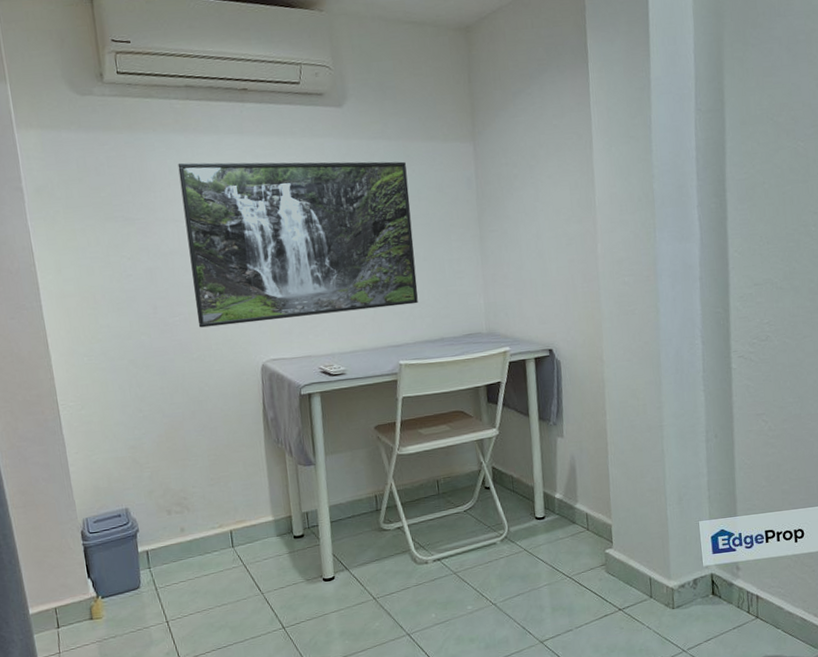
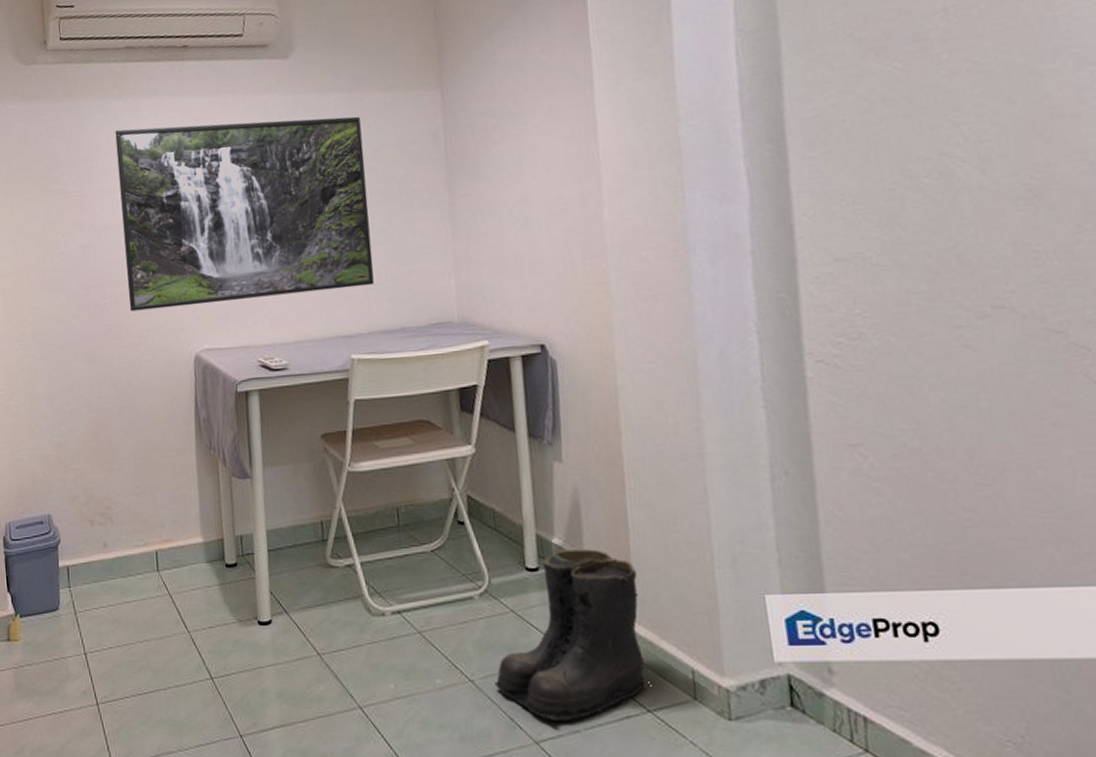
boots: none [511,499,620,625] -> present [495,548,648,720]

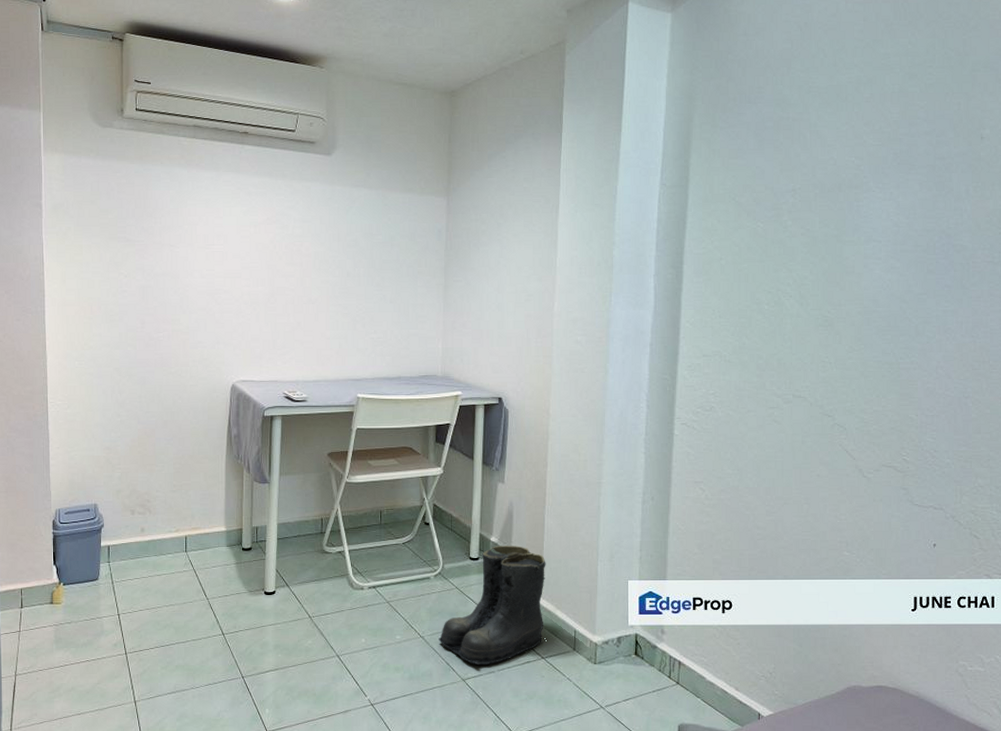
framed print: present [115,116,374,312] -> none [179,194,383,345]

